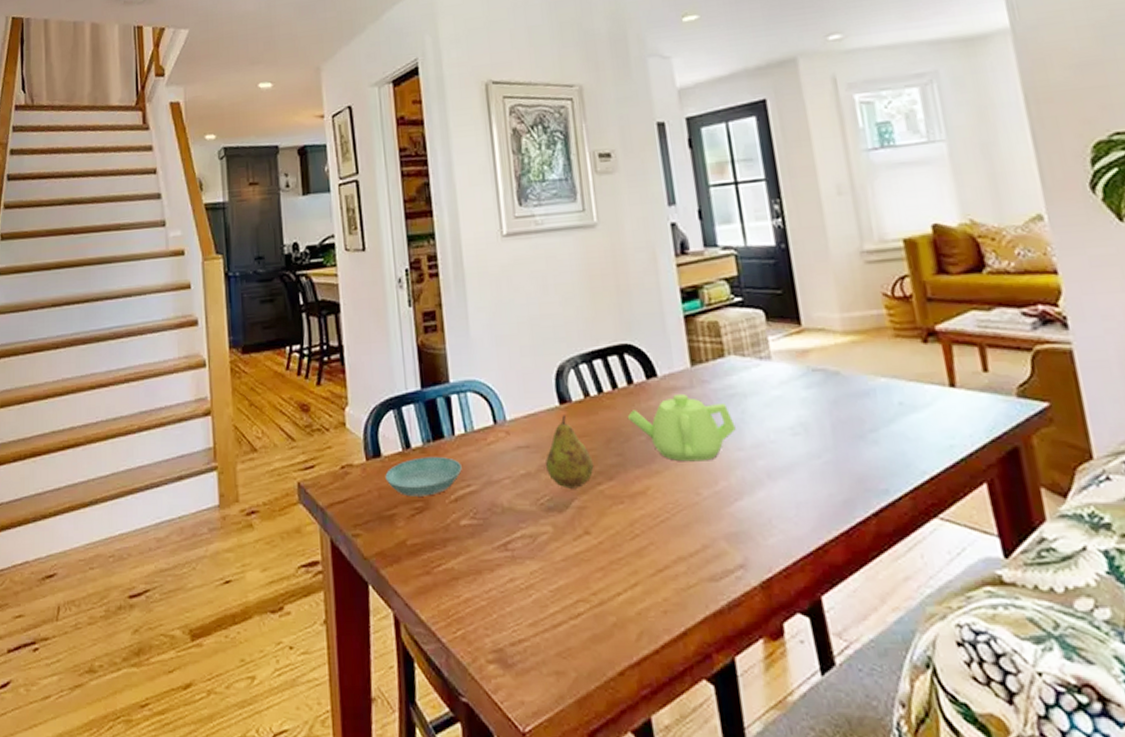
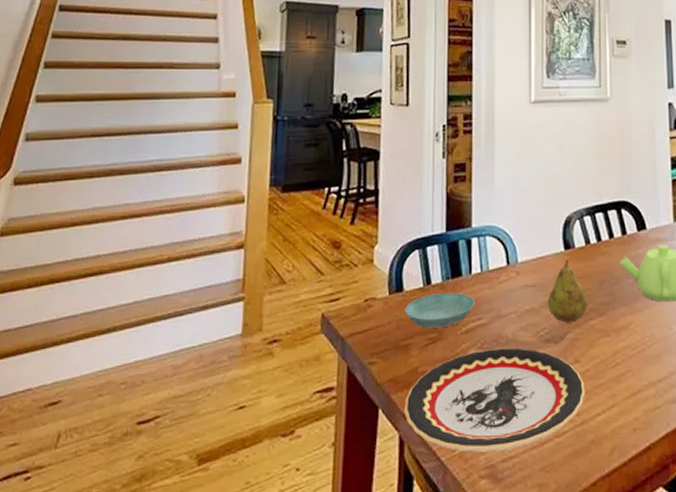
plate: none [395,517,601,634] -> present [404,347,585,452]

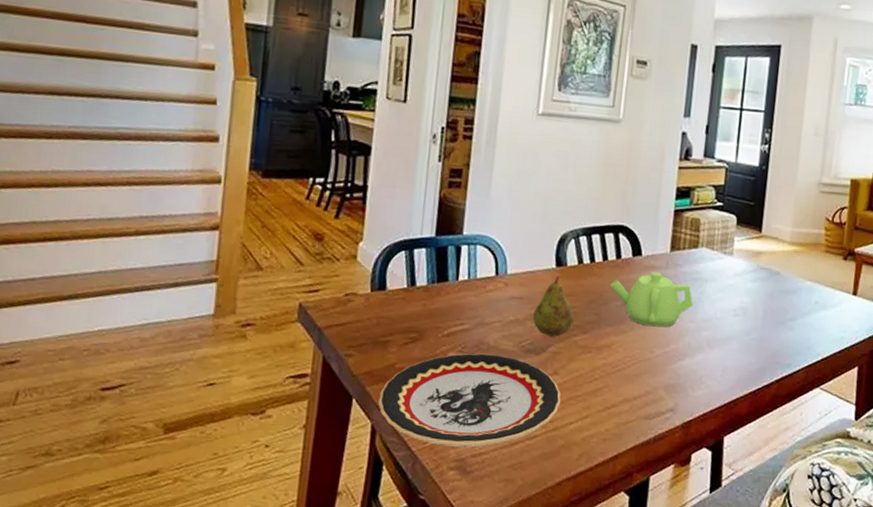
saucer: present [405,292,475,328] -> none [386,295,459,329]

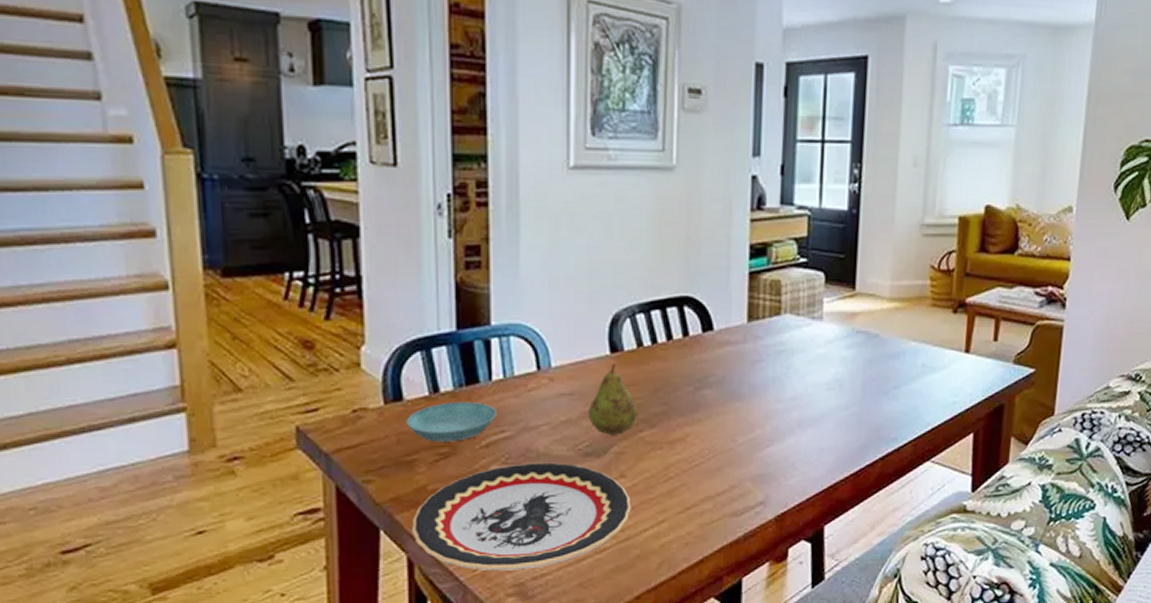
saucer: none [386,295,459,329] -> present [406,401,497,442]
teapot: present [610,271,693,328] -> none [678,347,779,412]

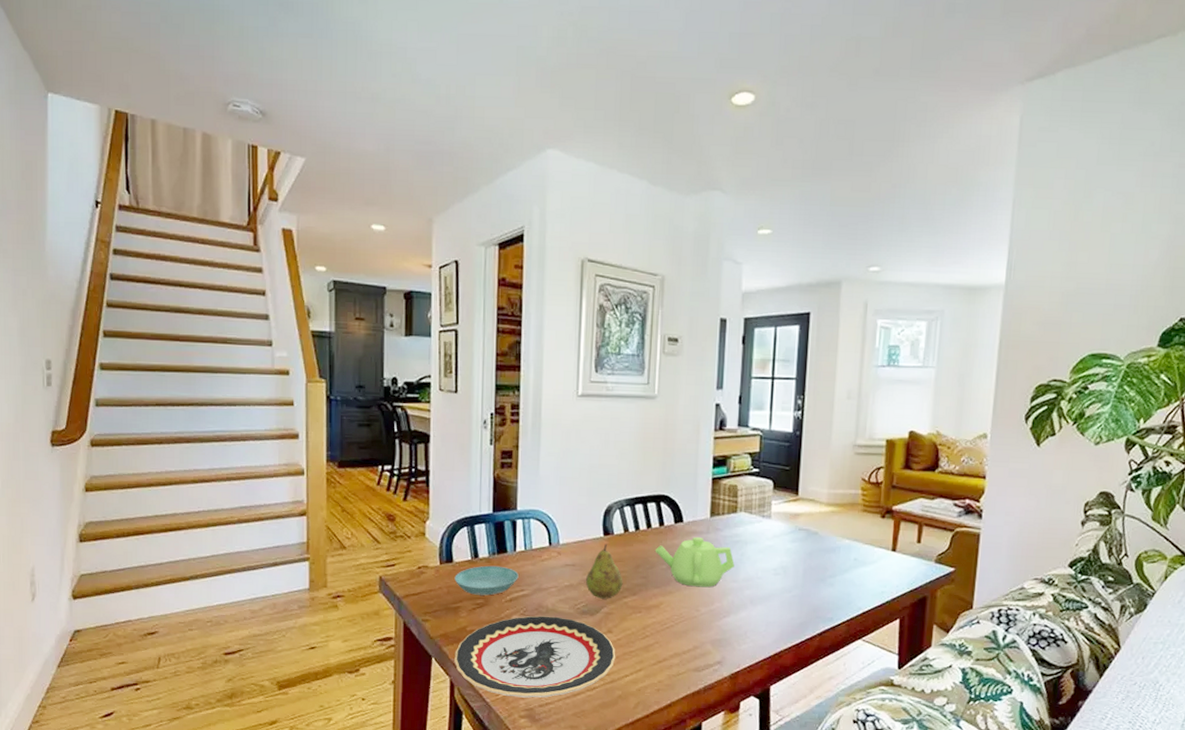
teapot: none [678,347,779,412] -> present [655,536,735,588]

